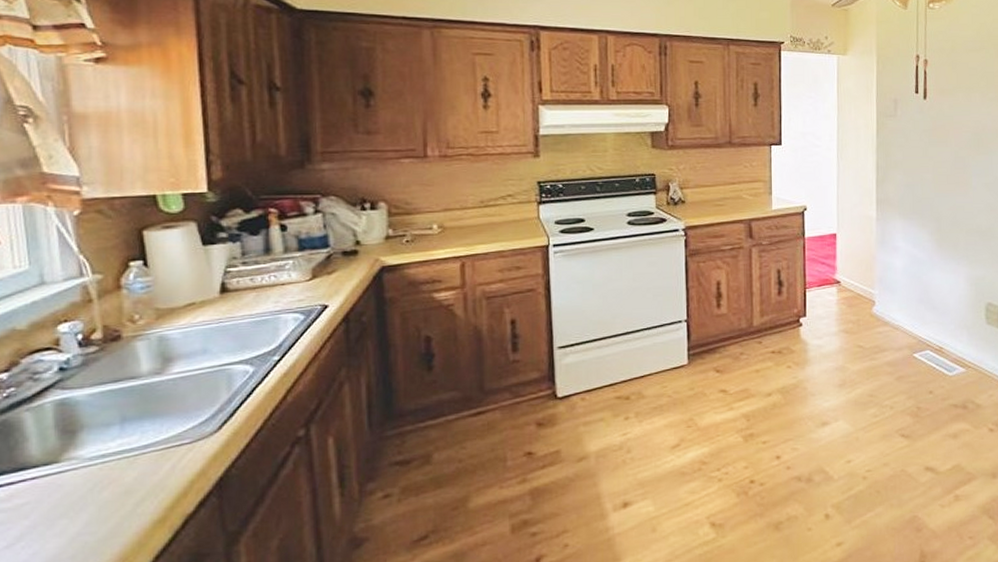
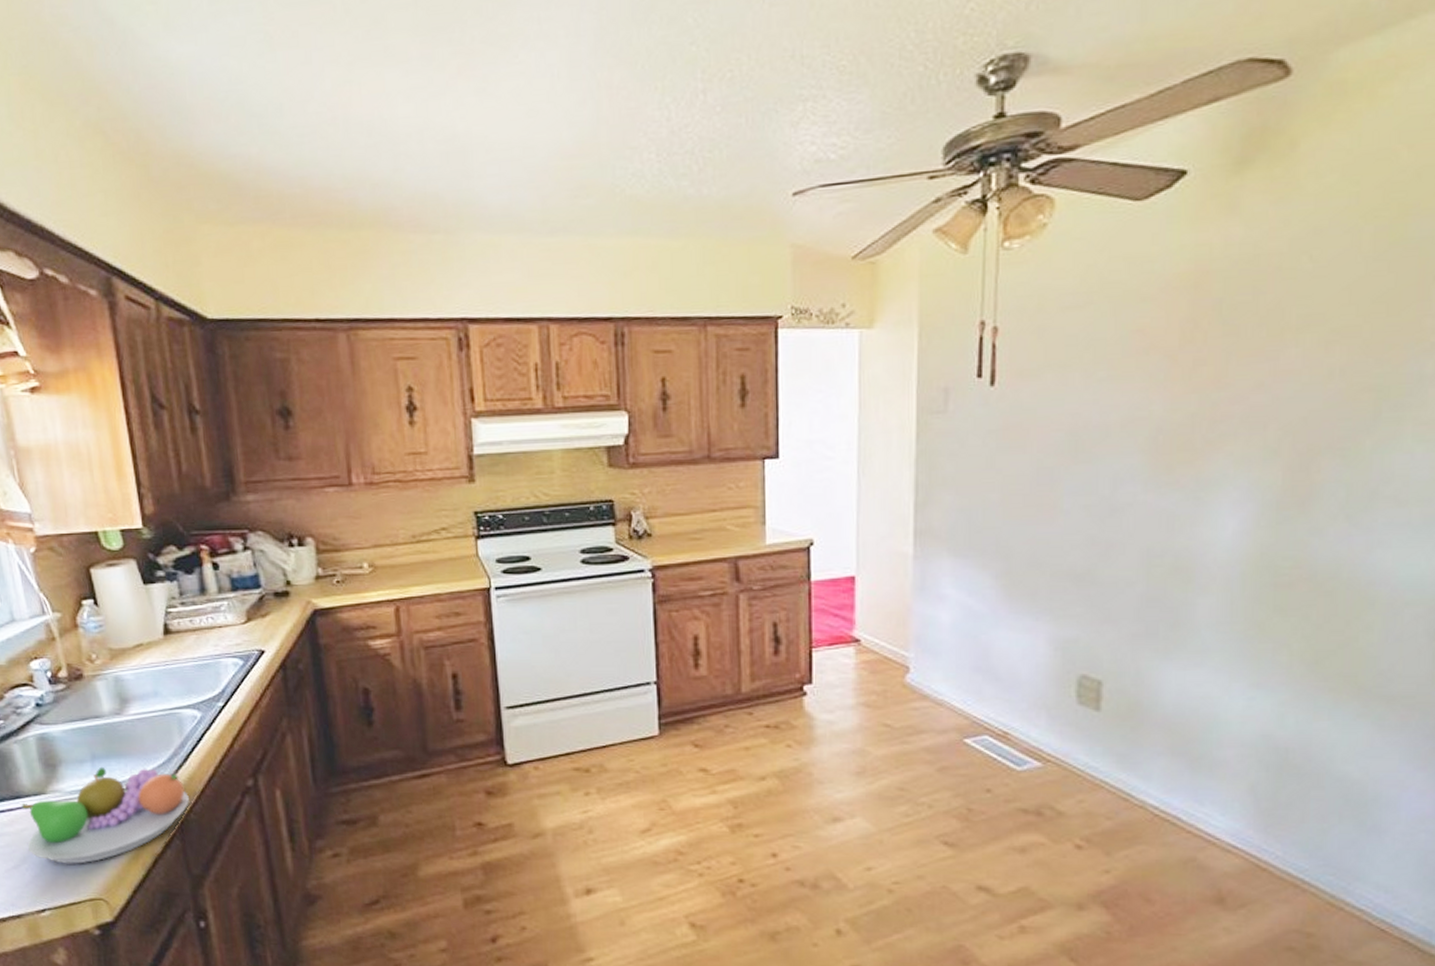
fruit bowl: none [25,426,233,537] -> present [21,766,190,864]

